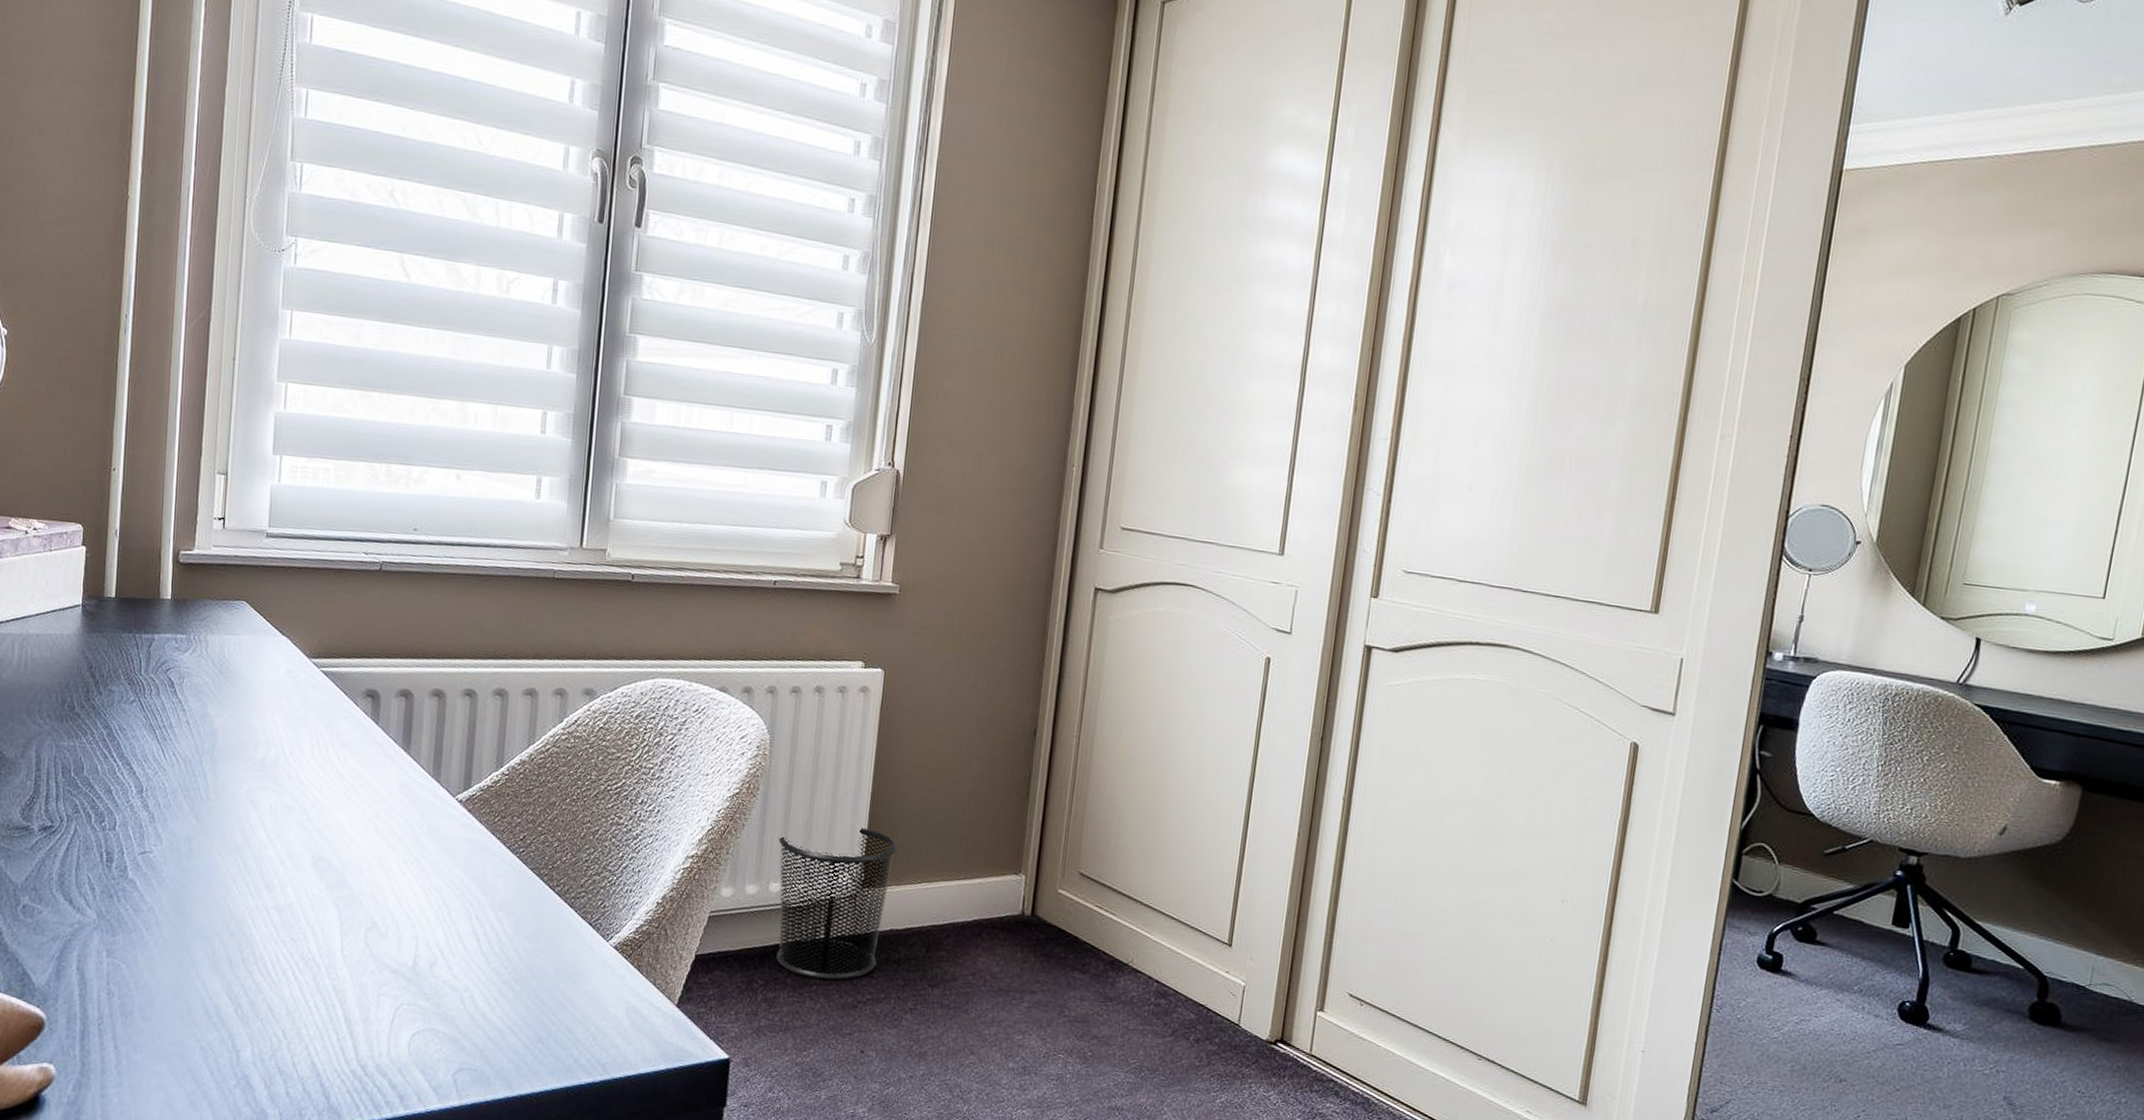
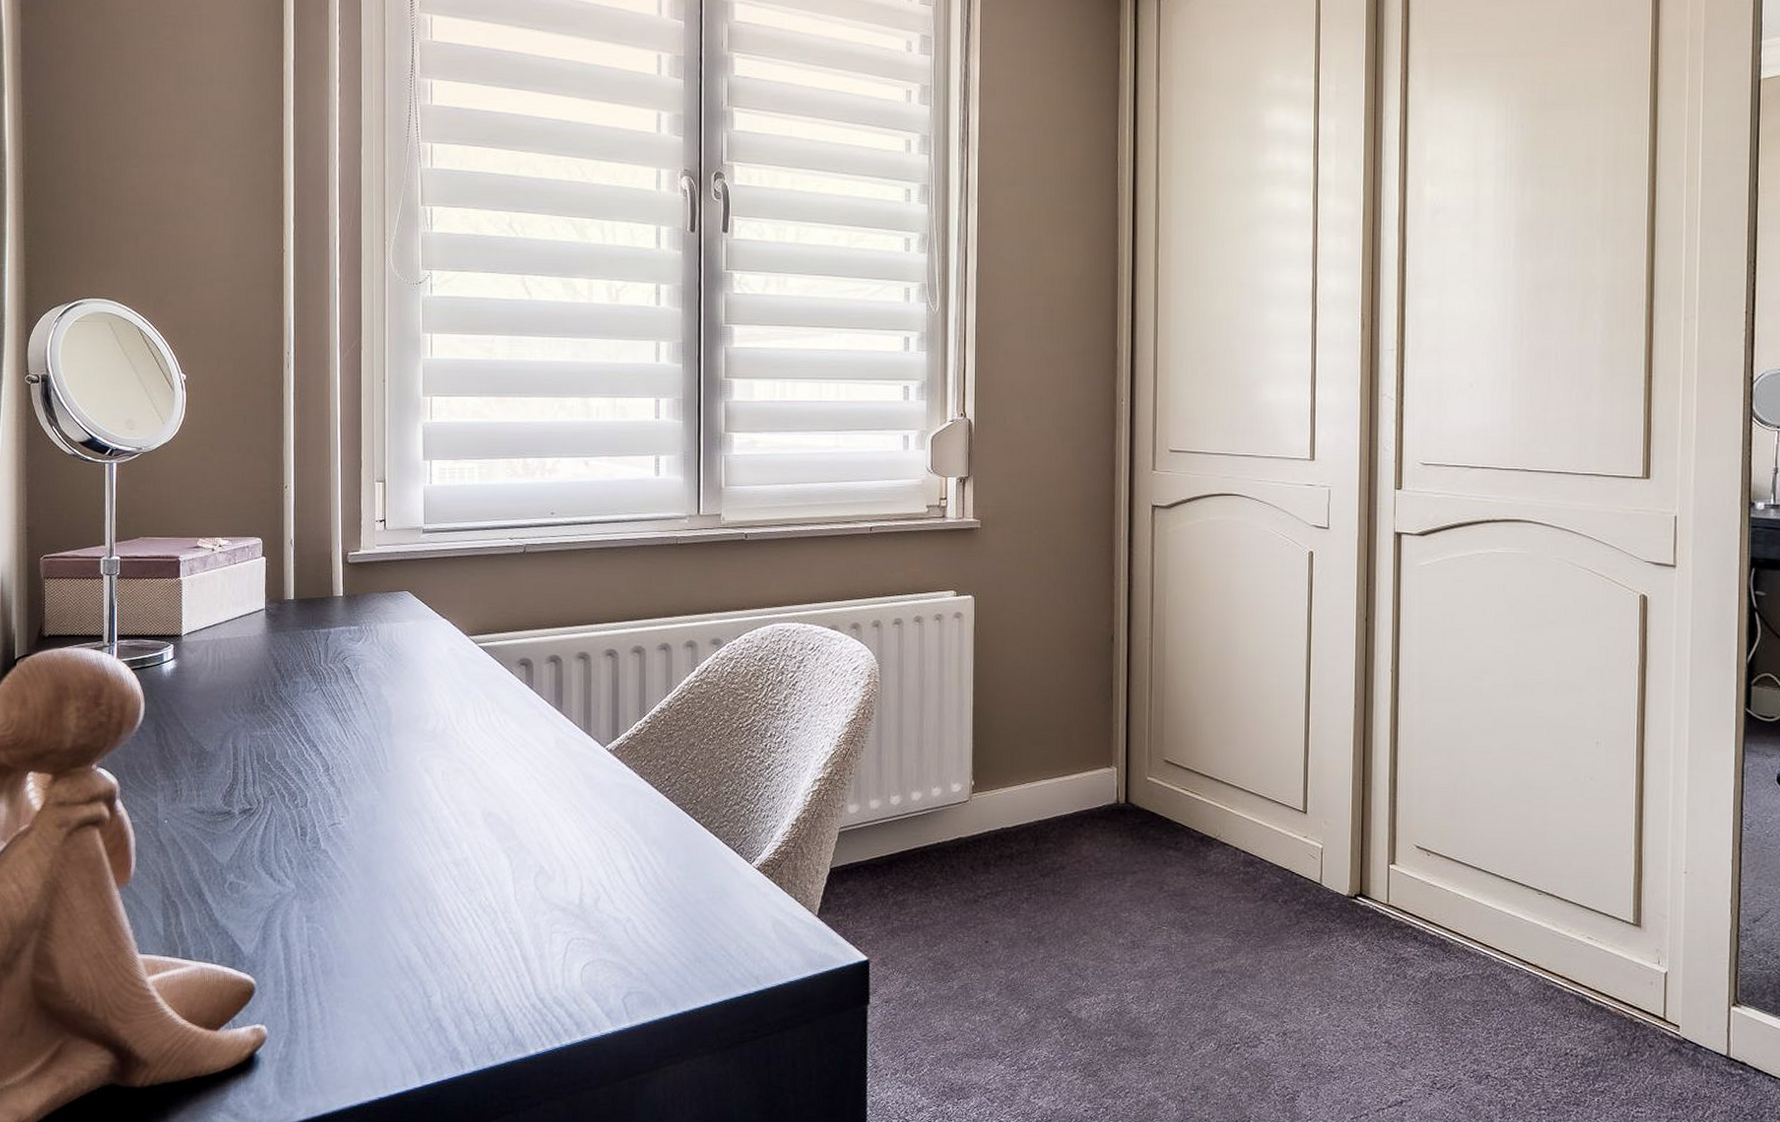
waste bin: present [776,827,898,980] -> none [895,738,1001,880]

